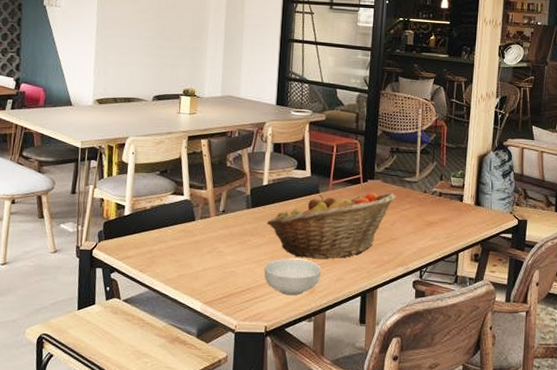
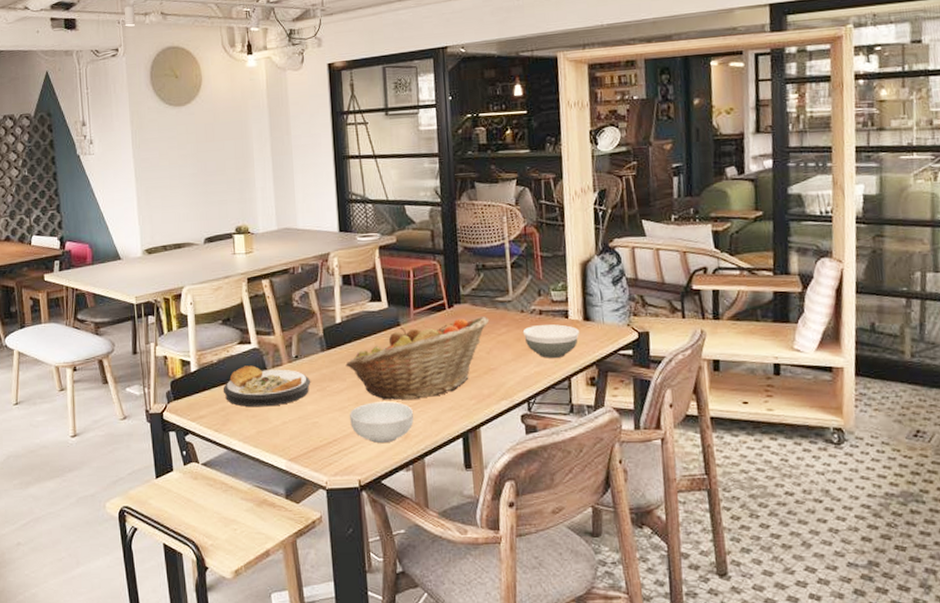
plate: none [152,214,234,254] -> present [222,365,311,408]
bowl: none [423,205,470,235] -> present [522,324,579,358]

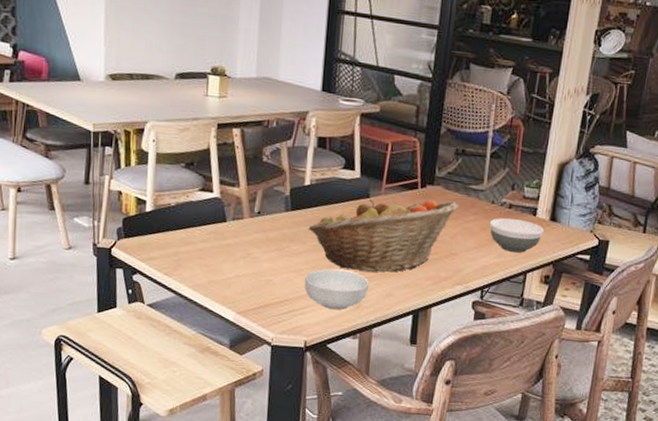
plate: present [222,365,311,408] -> none [177,213,271,259]

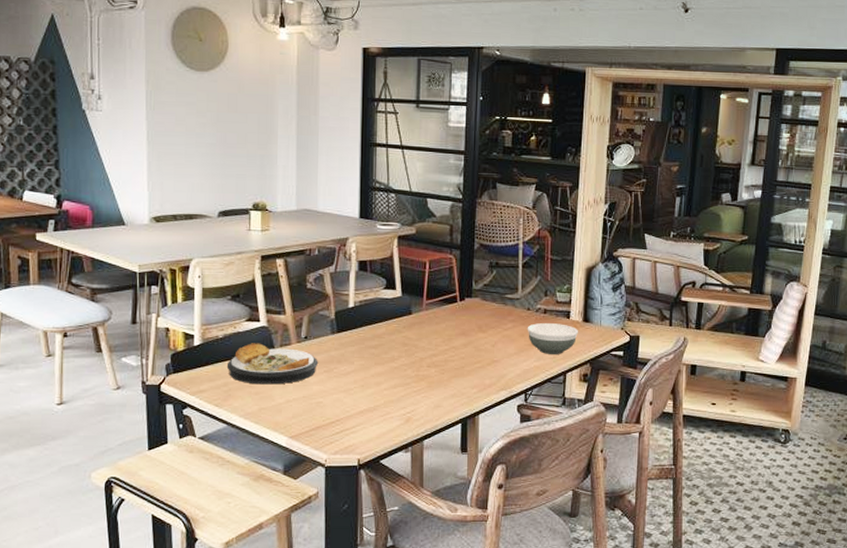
plate: none [177,213,271,259] -> present [226,343,319,385]
cereal bowl: present [304,268,369,310] -> none [355,386,416,426]
fruit basket: present [308,199,458,272] -> none [355,311,496,386]

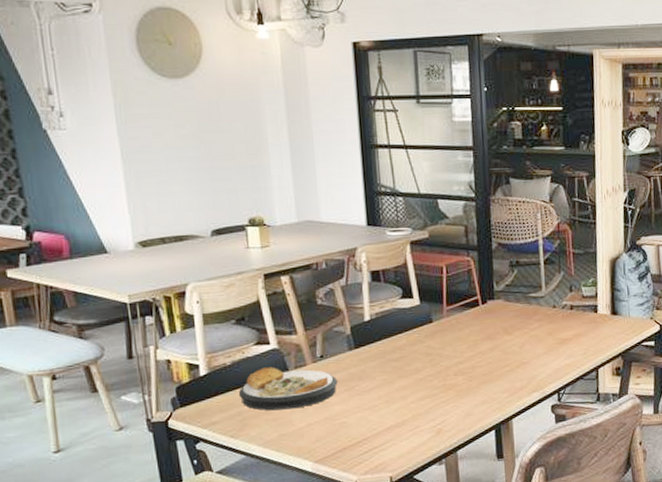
bowl: present [527,323,578,354] -> none [554,318,607,351]

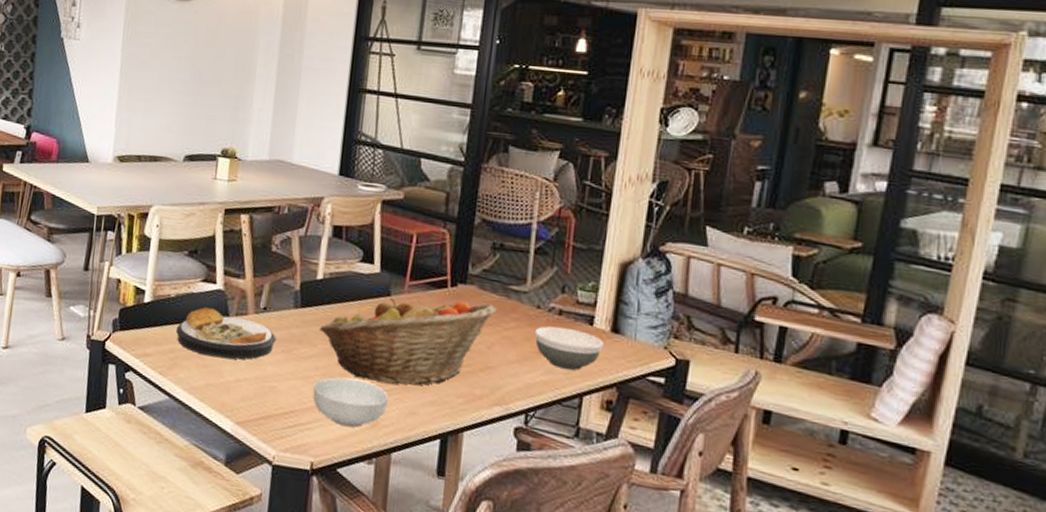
fruit basket: none [375,312,522,397] -> present [319,297,496,386]
cereal bowl: none [380,398,446,440] -> present [313,377,388,427]
bowl: none [554,318,607,351] -> present [534,326,603,370]

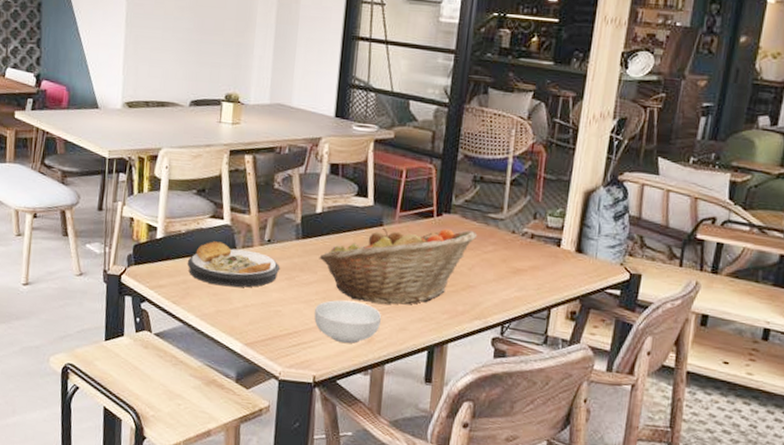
bowl: present [534,326,603,370] -> none [509,248,569,286]

